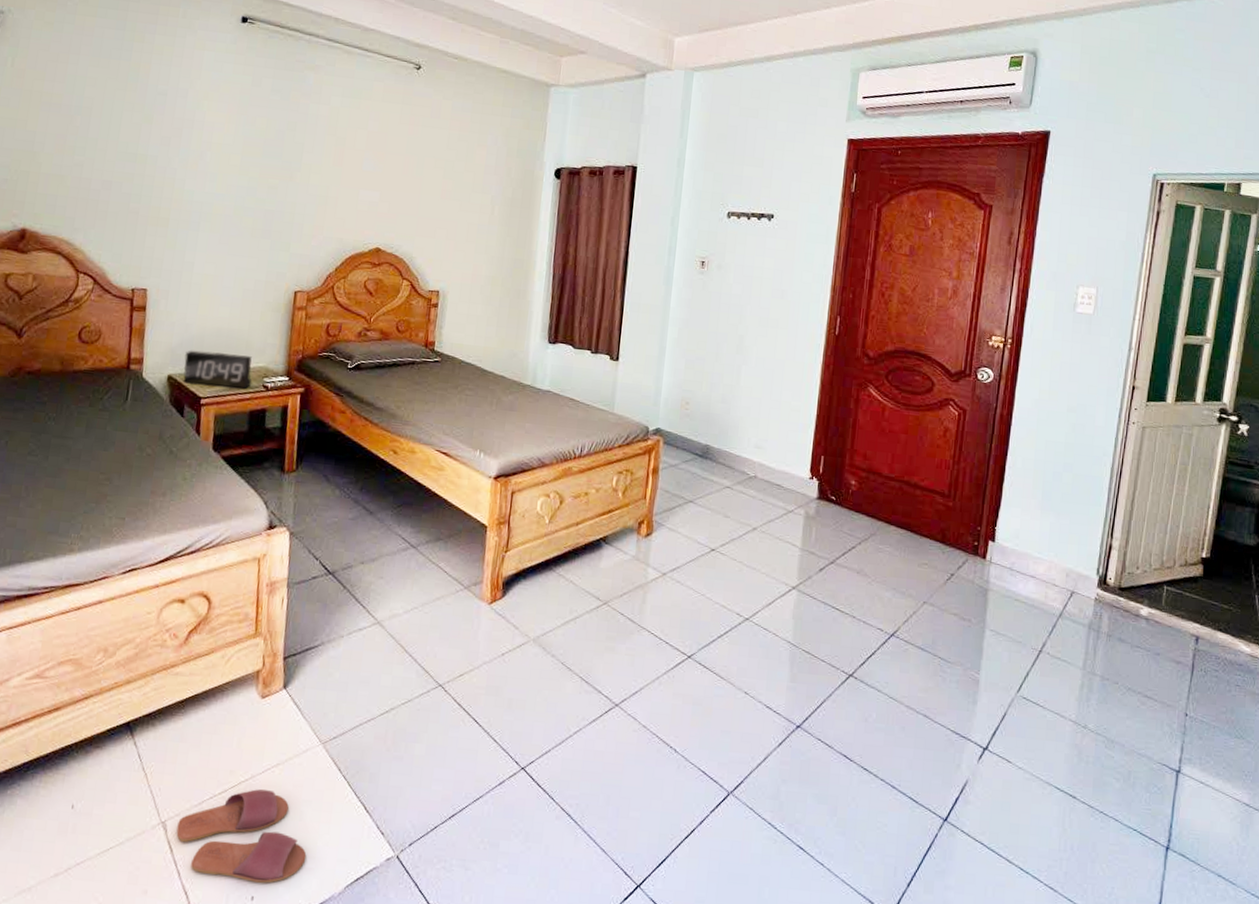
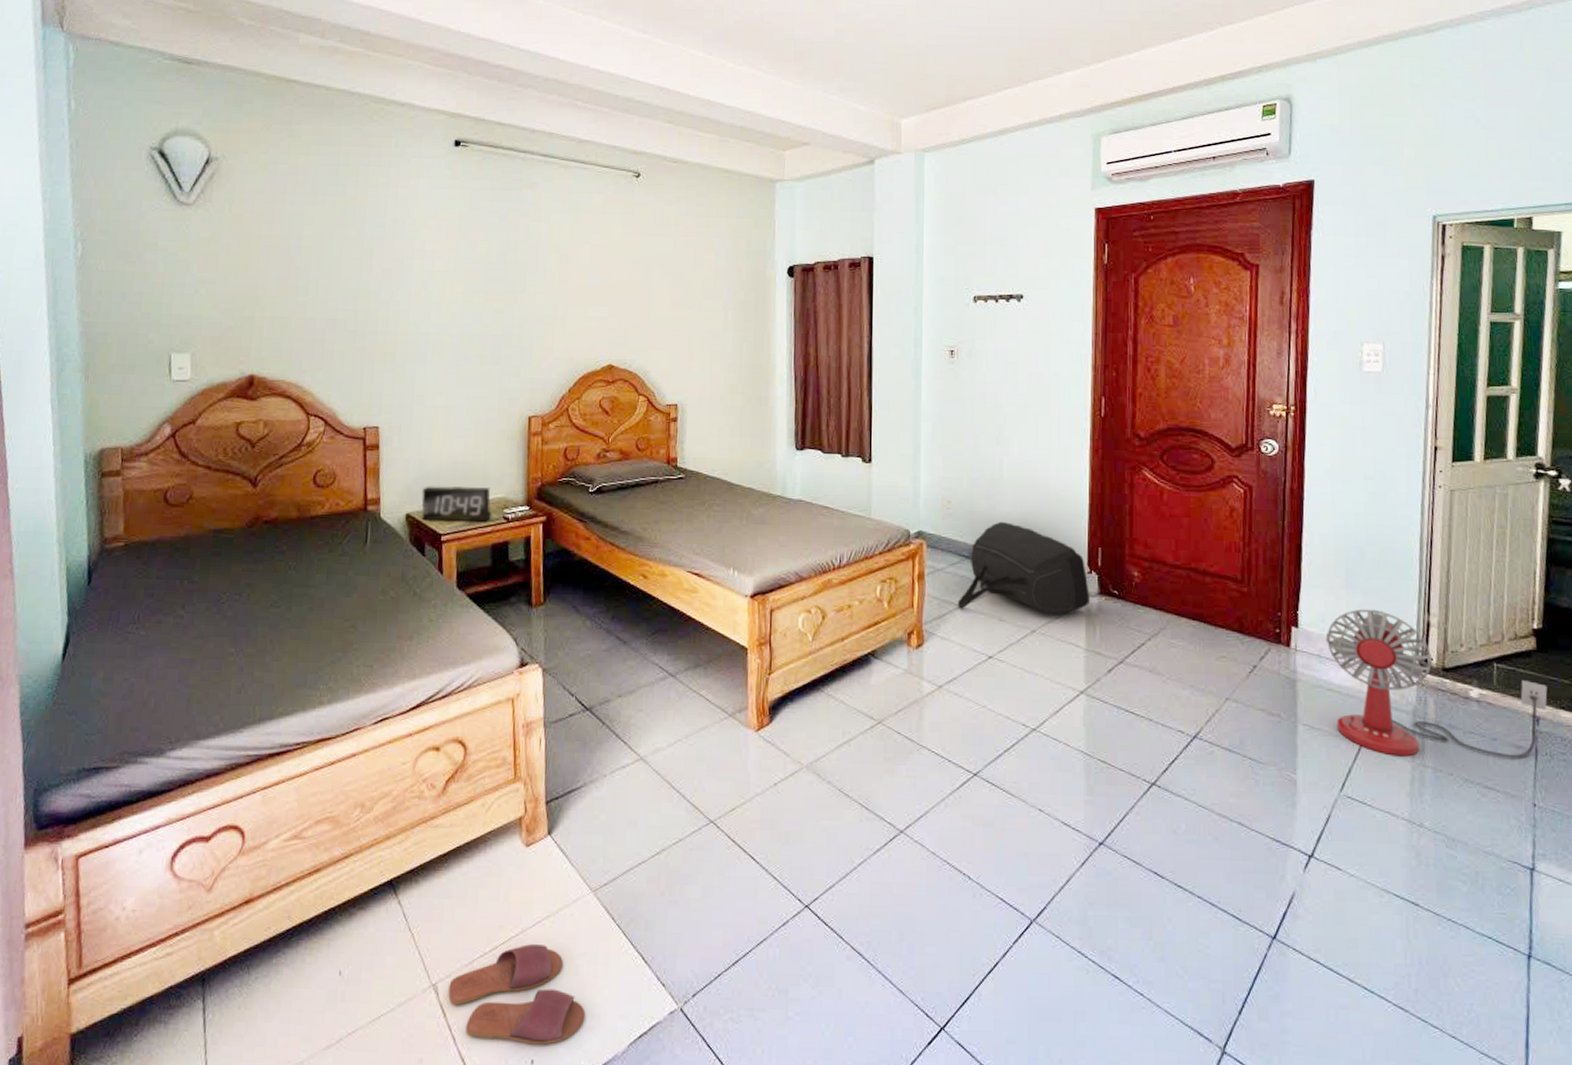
duffel bag: none [686,424,810,515] -> present [957,521,1089,614]
electric fan: none [1018,529,1209,673] -> present [1325,608,1548,758]

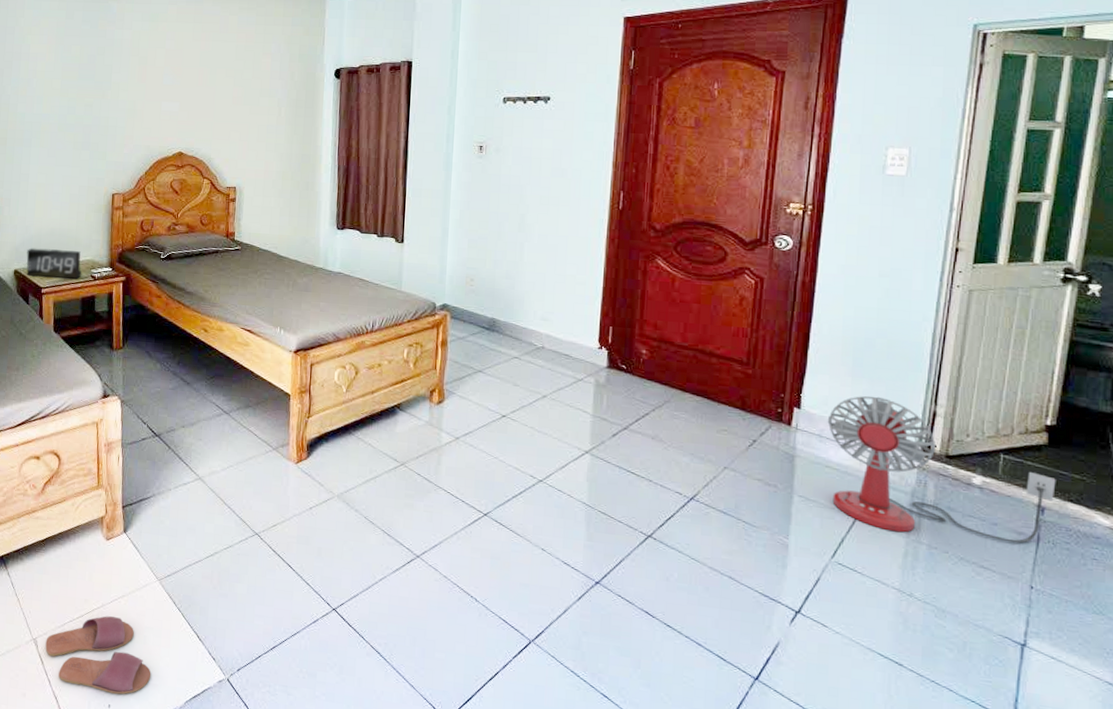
duffel bag: present [957,521,1089,614] -> none [476,298,599,383]

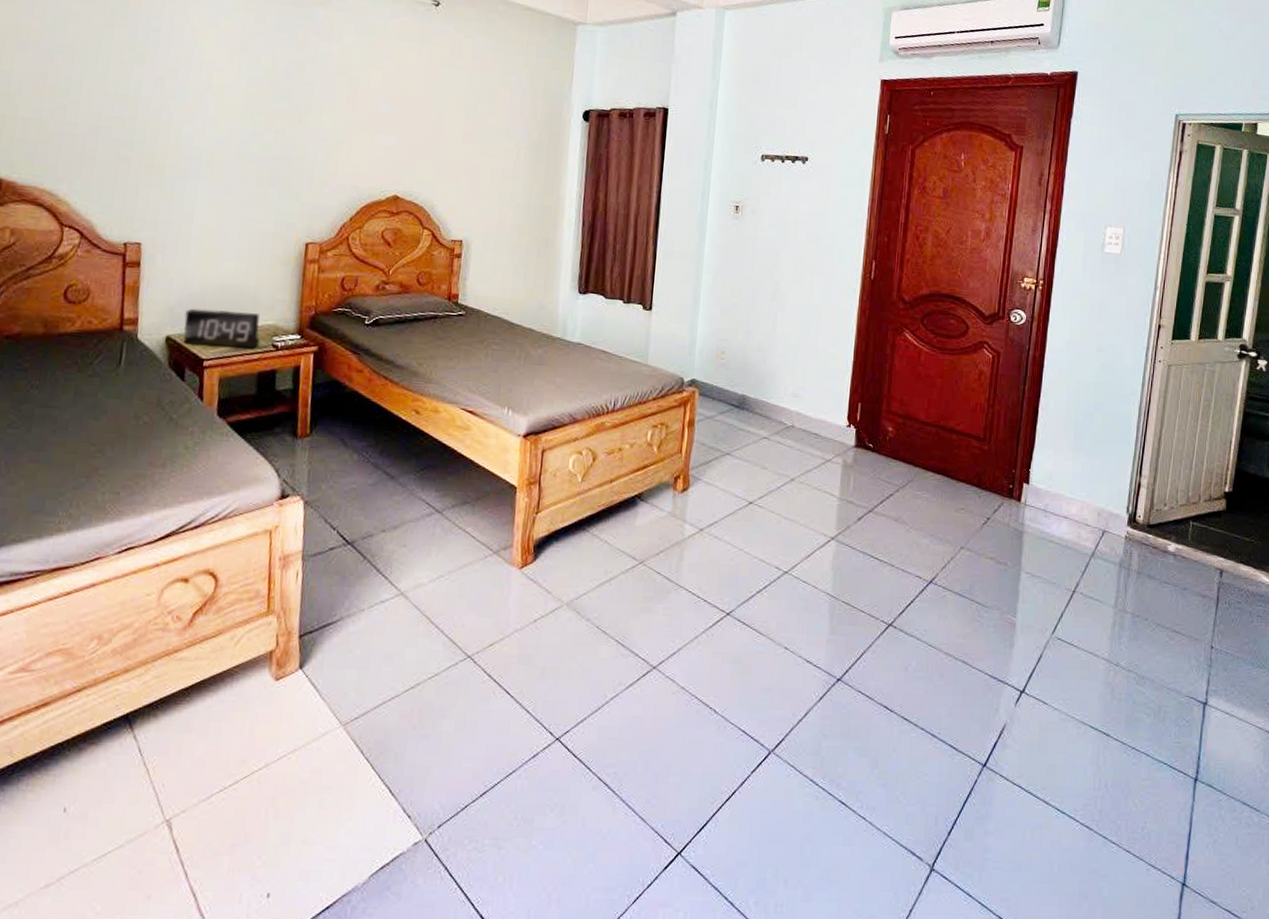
slippers: present [45,616,151,695] -> none [182,778,327,878]
electric fan: present [827,395,1056,544] -> none [1051,469,1232,606]

